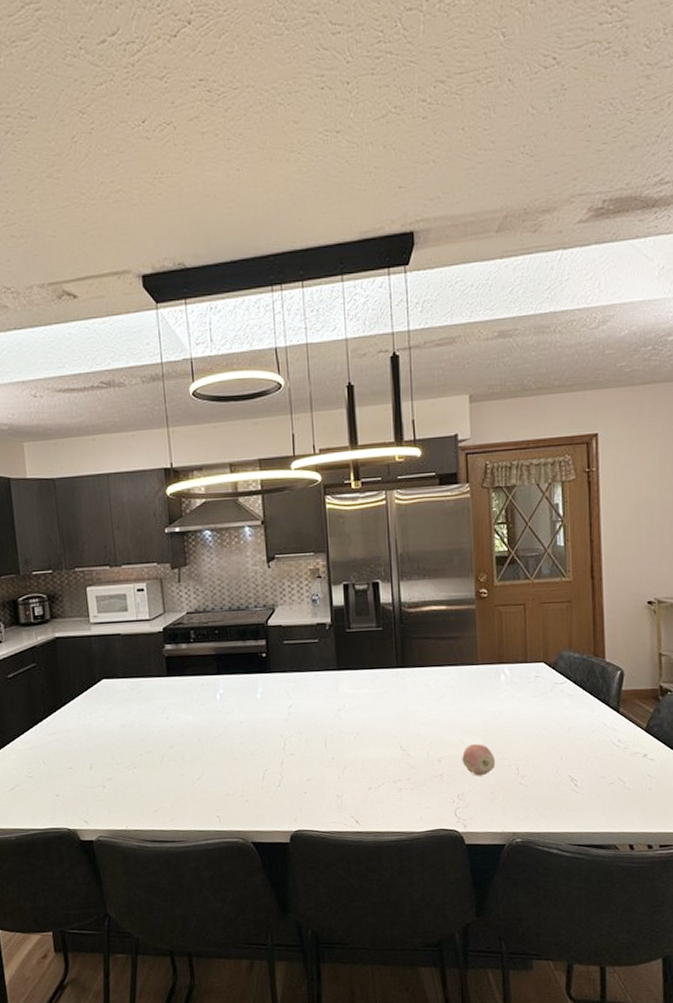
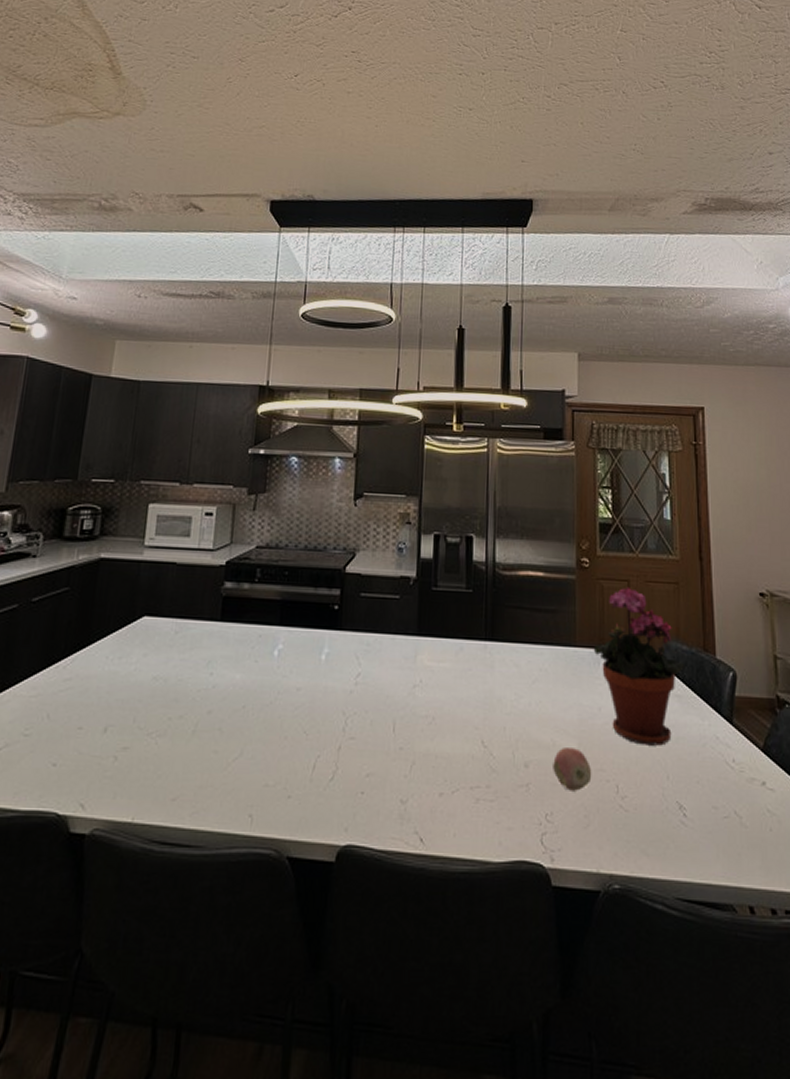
potted plant: none [493,609,577,736] -> present [593,586,686,746]

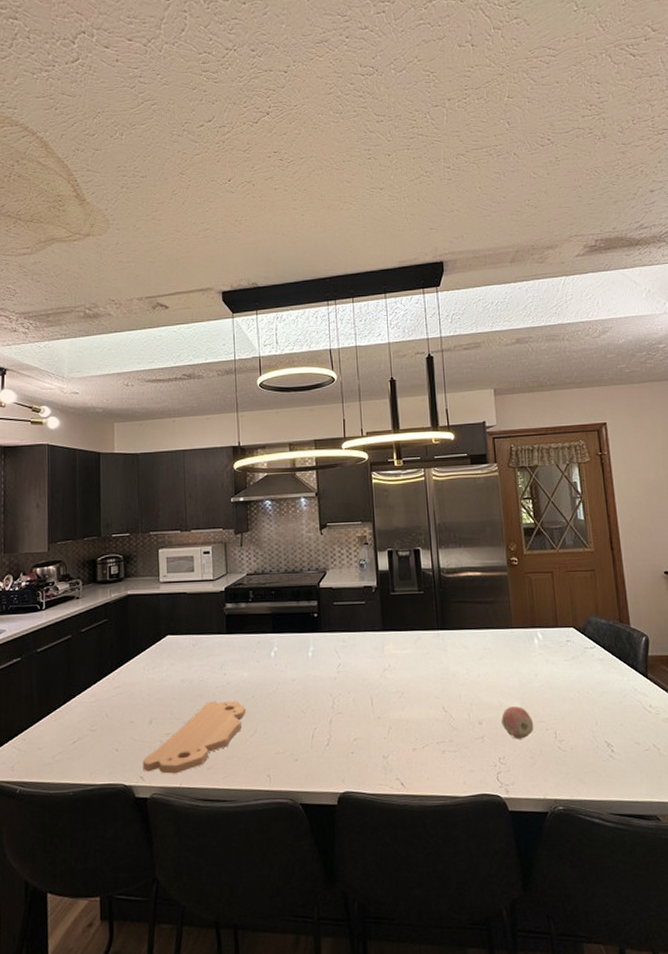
cutting board: none [85,708,232,804] -> present [142,700,246,774]
potted plant: present [593,586,686,746] -> none [527,577,605,700]

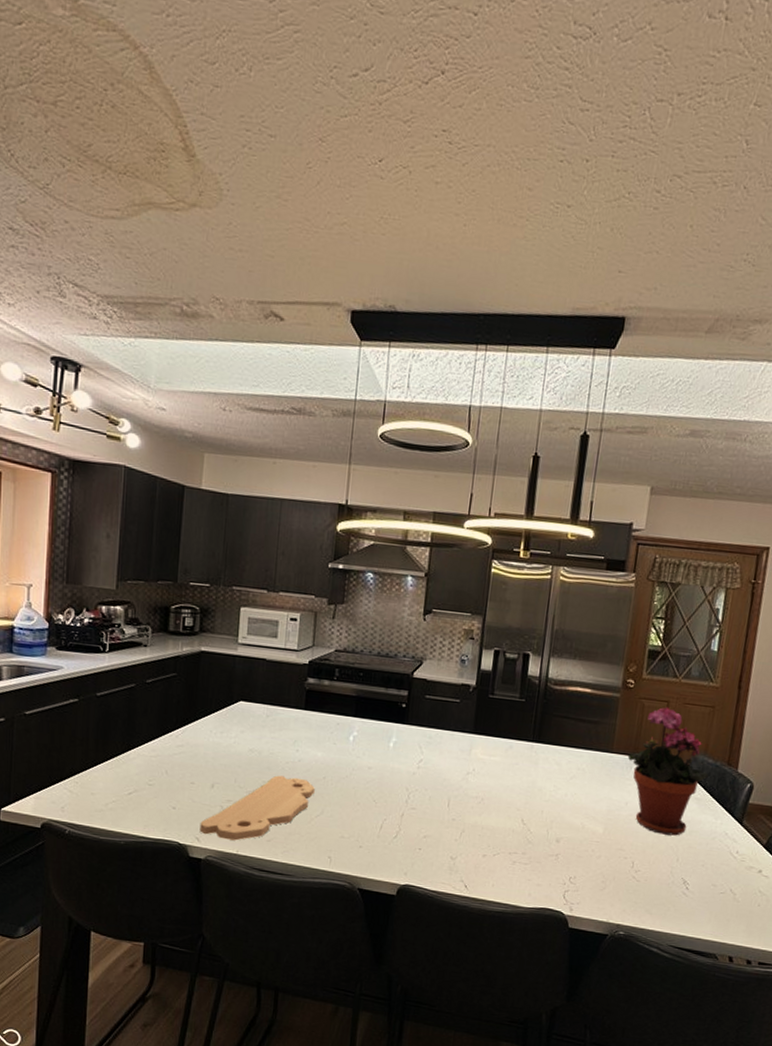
fruit: present [501,706,534,739] -> none [580,830,613,863]
potted plant: none [527,577,605,700] -> present [627,706,709,836]

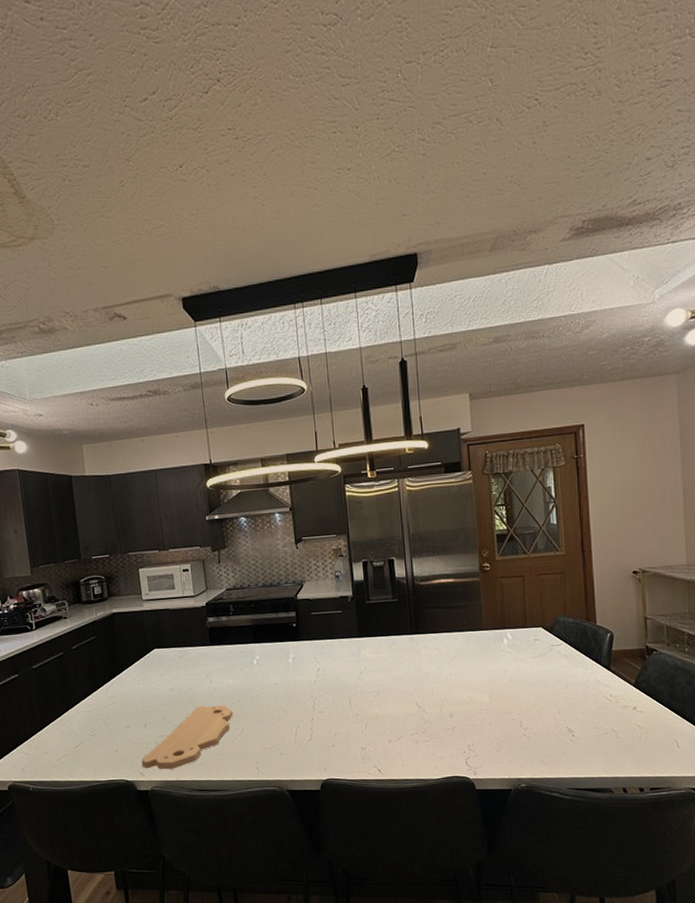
potted plant: present [627,706,709,836] -> none [497,580,572,693]

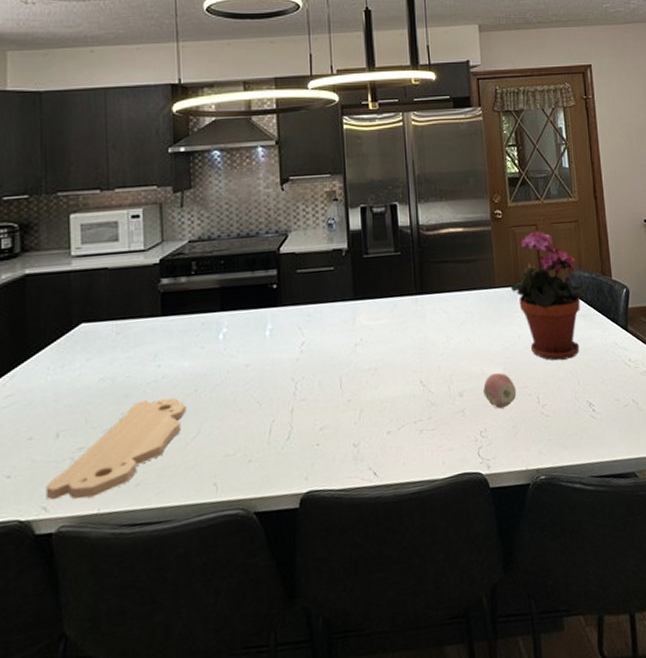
fruit: none [471,700,501,729] -> present [483,373,517,409]
potted plant: none [497,580,572,693] -> present [510,230,588,361]

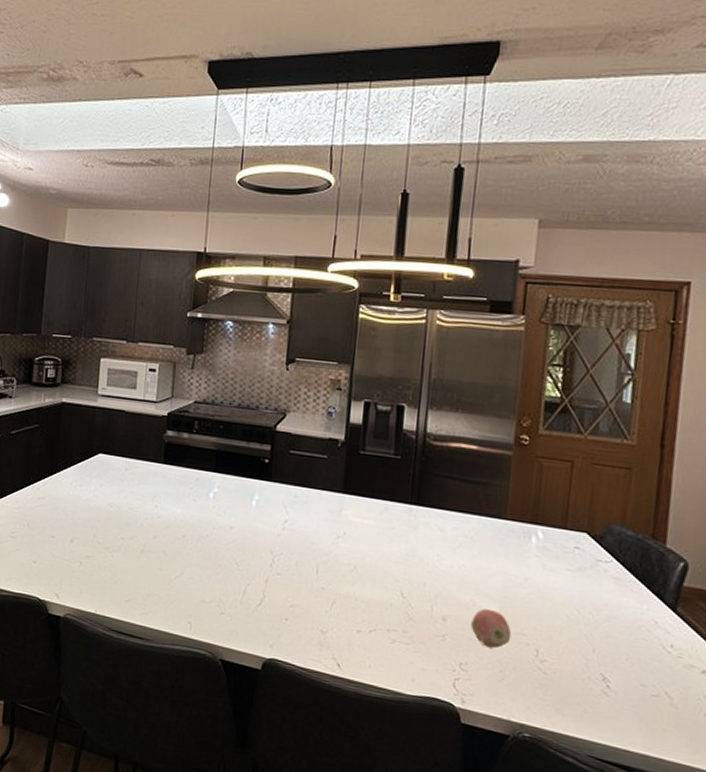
cutting board: present [45,398,186,501] -> none [59,532,174,600]
potted plant: present [510,230,588,361] -> none [524,467,628,622]

